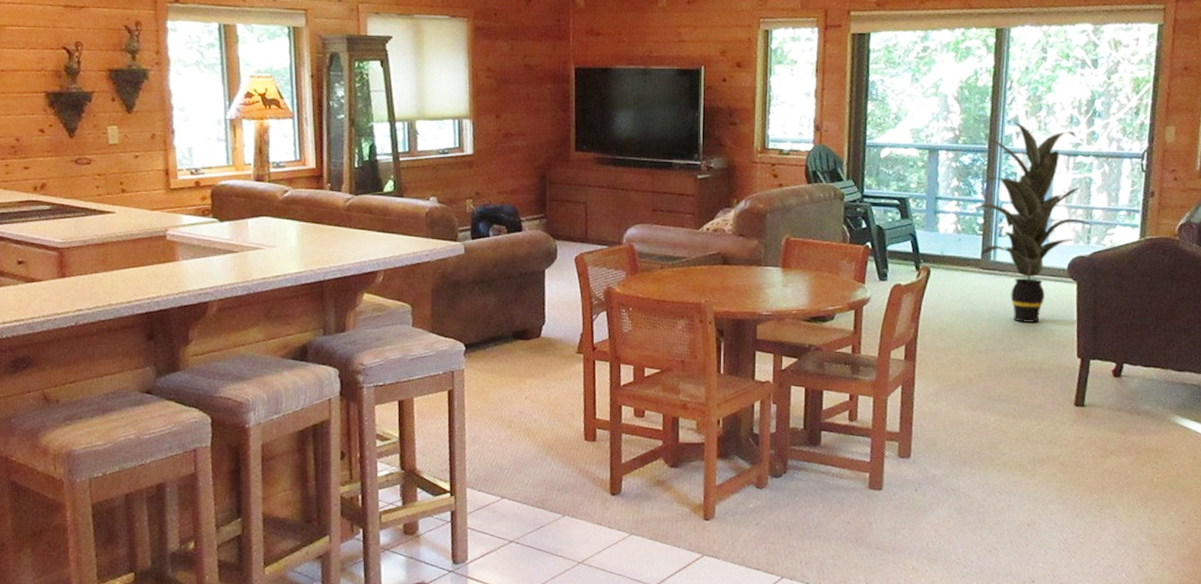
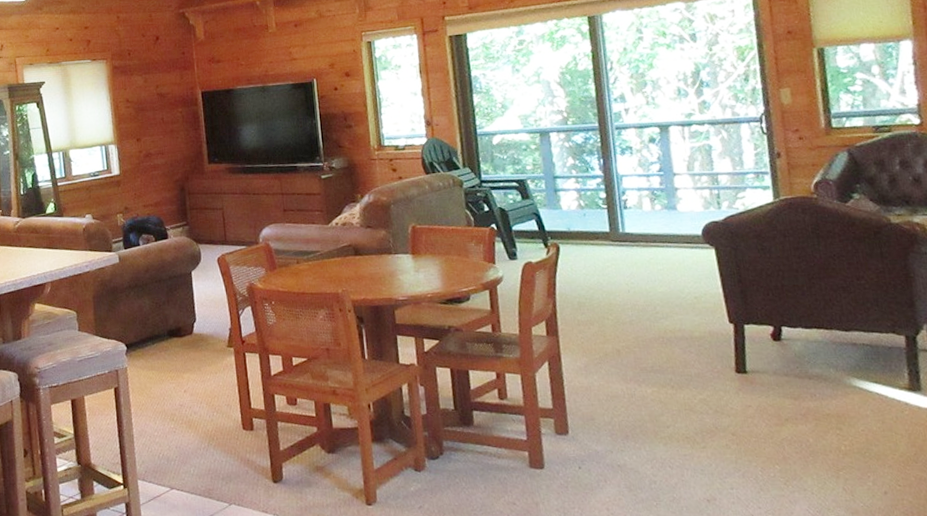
indoor plant: present [970,120,1097,323] -> none [587,98,726,291]

